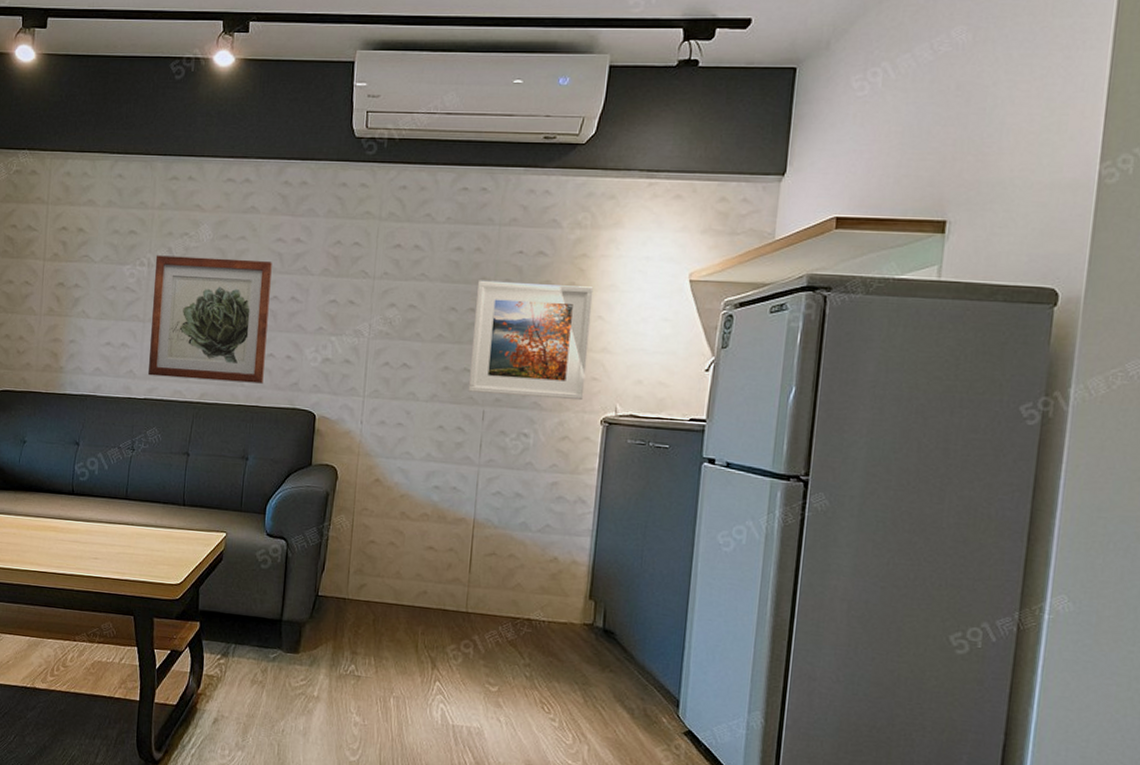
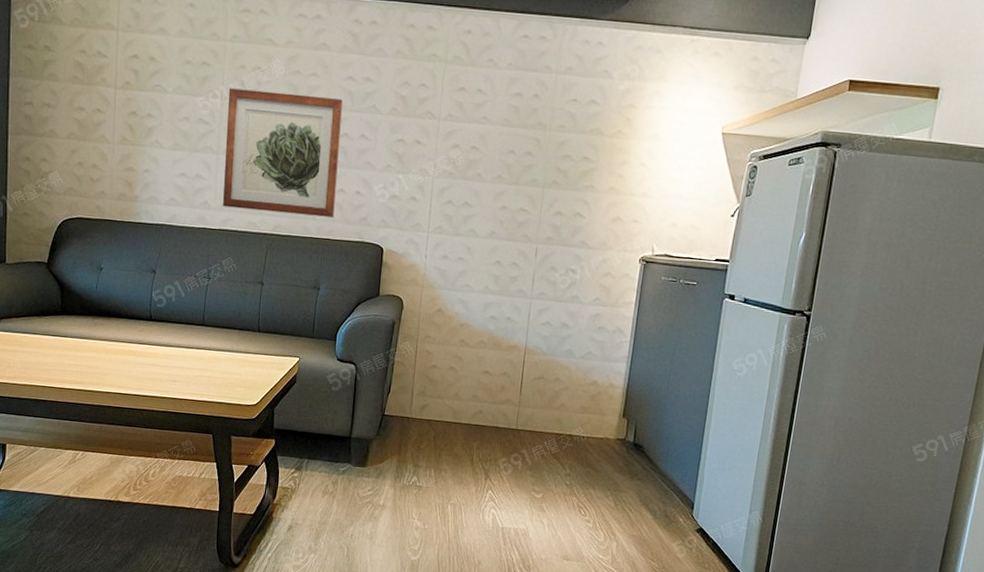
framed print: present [468,280,594,401] -> none [523,125,638,241]

